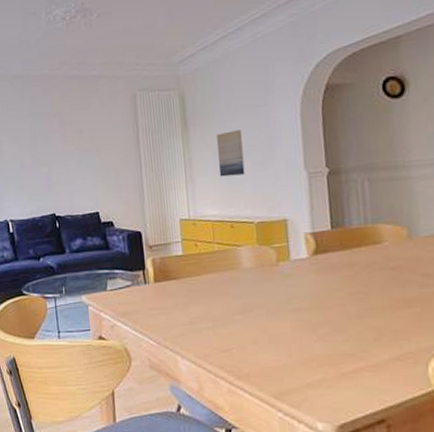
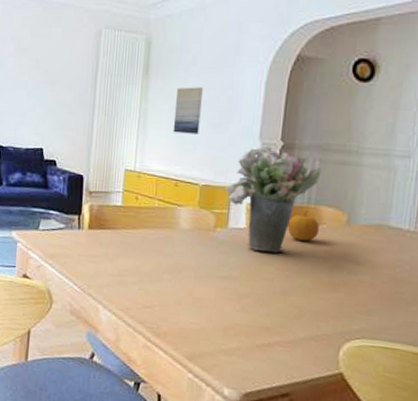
flower bouquet: none [280,174,372,278] -> present [225,146,322,253]
fruit: none [349,230,382,262] -> present [287,210,319,241]

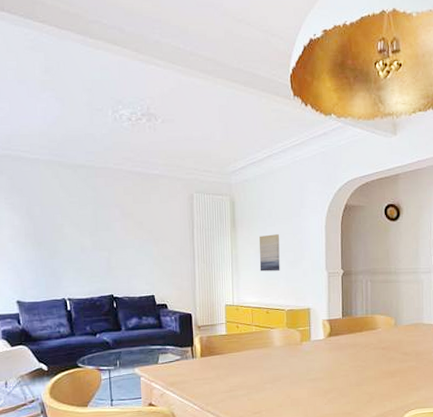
flower bouquet: present [225,146,322,253] -> none [305,274,373,355]
fruit: present [287,210,319,241] -> none [354,319,376,343]

